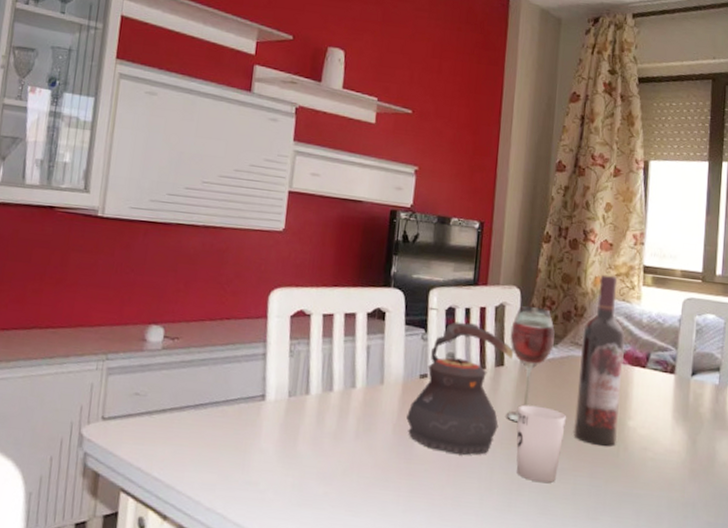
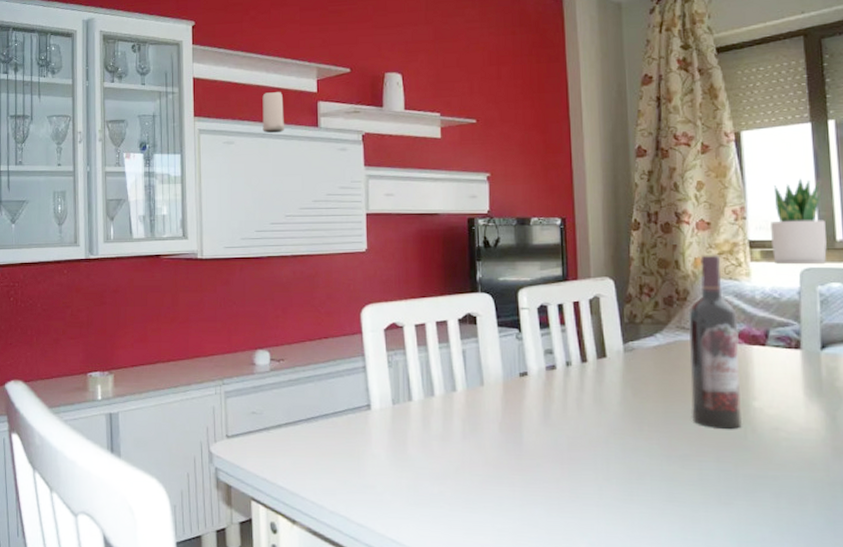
candle: none [191,46,218,92] -> present [262,91,285,134]
teapot: present [406,321,514,455] -> none [511,318,616,447]
wineglass: present [506,305,555,422] -> none [609,295,658,411]
cup: present [516,404,567,483] -> none [626,394,683,471]
planter: none [662,212,710,296] -> present [771,178,827,265]

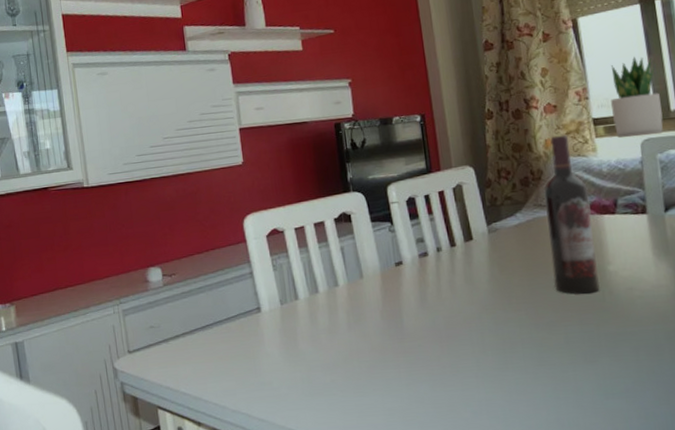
candle: present [262,91,285,134] -> none [130,20,155,62]

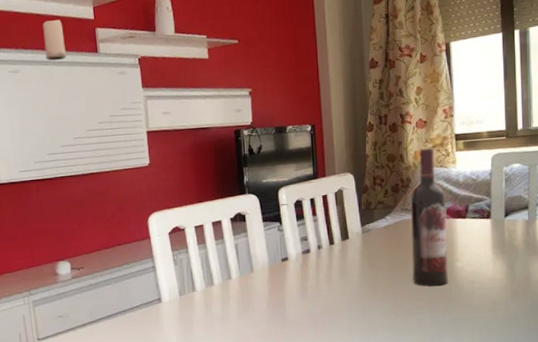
candle: none [130,20,155,62] -> present [42,19,67,61]
planter: present [611,56,663,139] -> none [471,80,511,153]

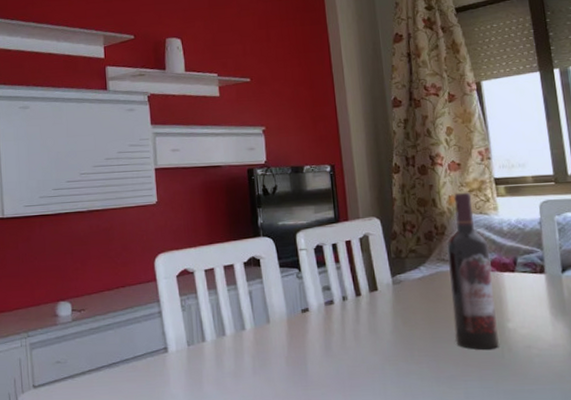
candle: present [42,19,67,61] -> none [54,58,77,98]

